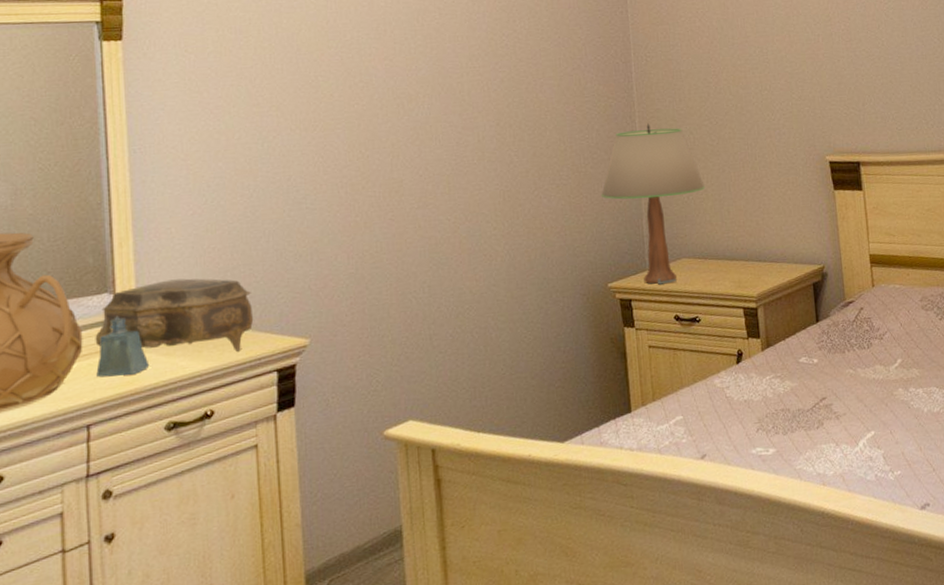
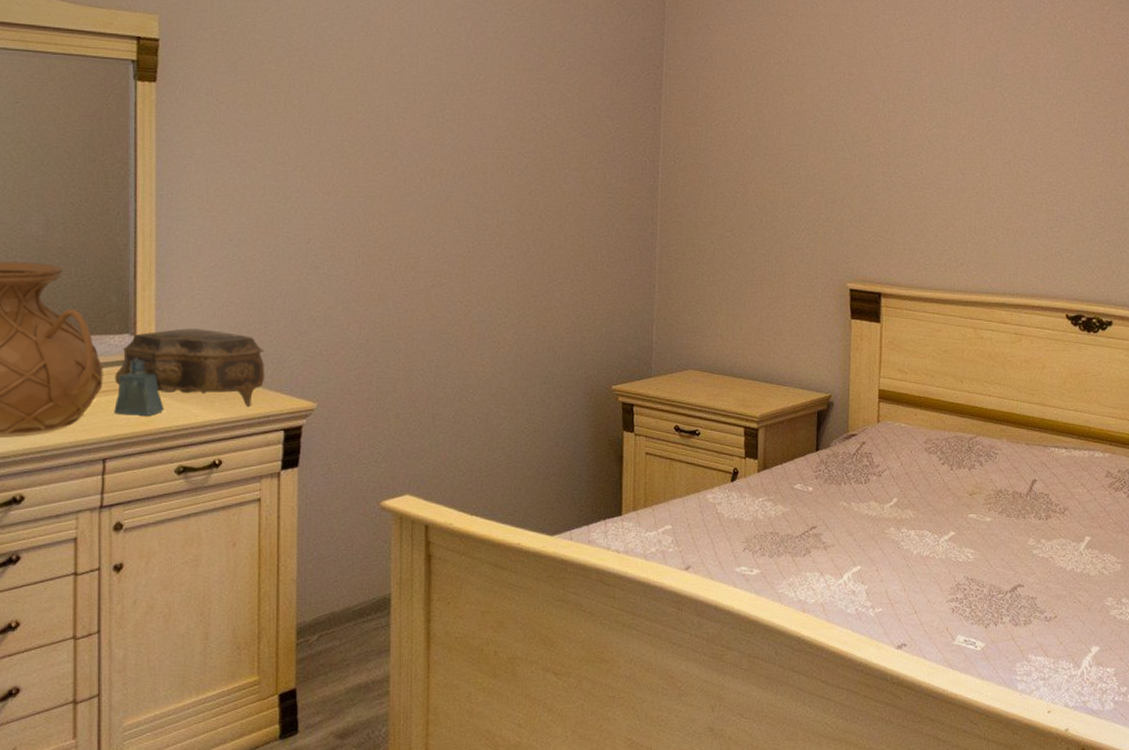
table lamp: present [600,122,706,285] -> none [614,227,721,393]

